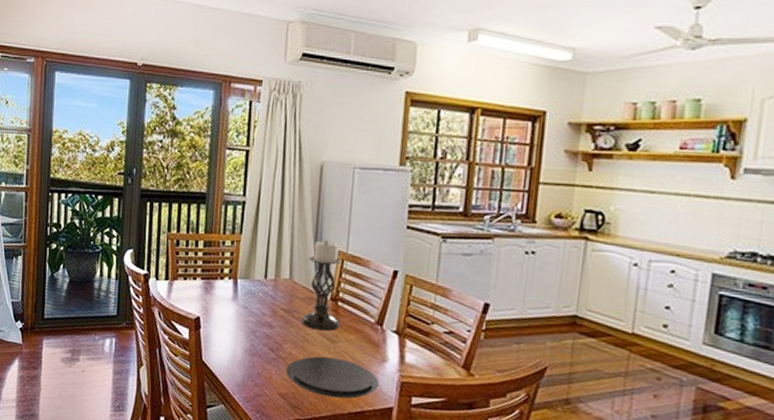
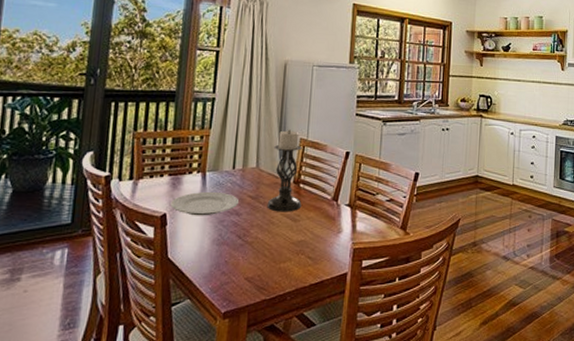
plate: none [203,298,271,324] -> present [170,191,239,216]
plate: present [286,356,380,399] -> none [252,236,336,273]

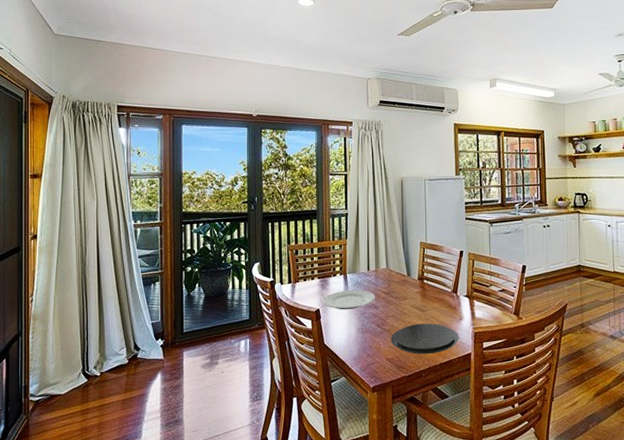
plate: none [252,236,336,273] -> present [391,323,460,355]
candle holder: present [267,129,302,212] -> none [398,235,427,304]

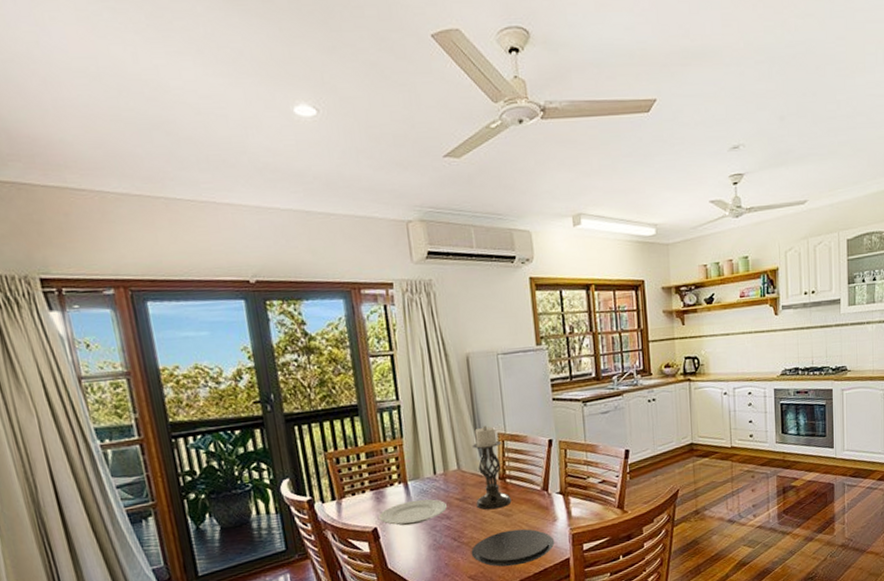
candle holder: none [398,235,427,304] -> present [472,425,512,510]

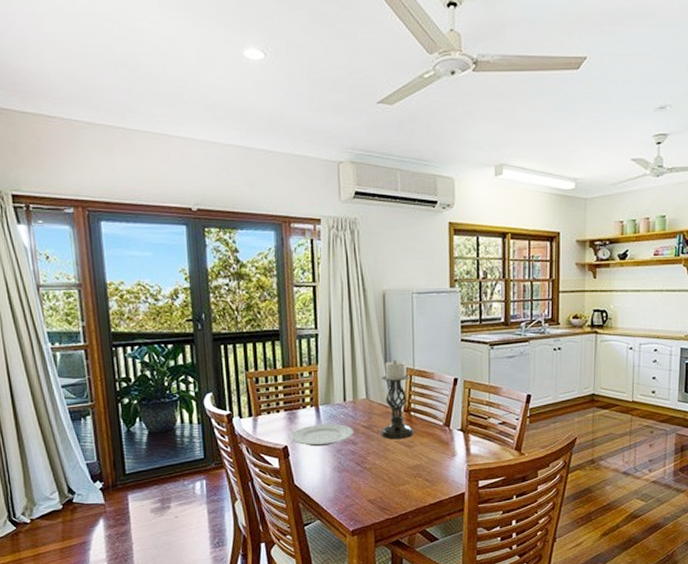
plate: present [471,529,555,567] -> none [372,460,452,495]

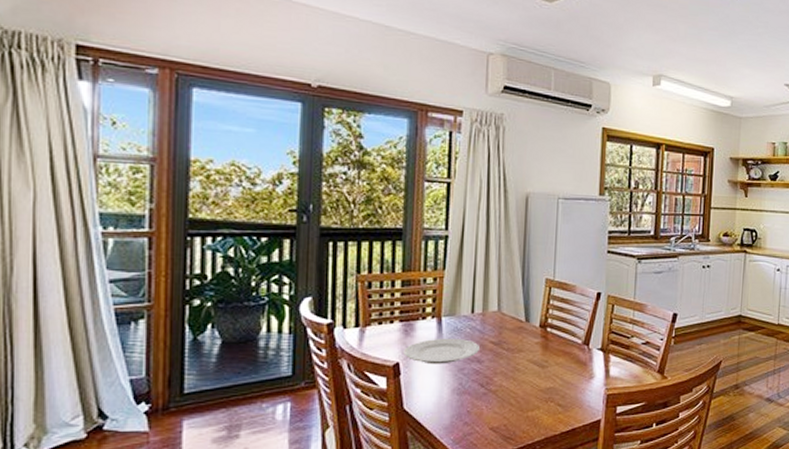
candle holder: present [380,359,414,440] -> none [511,269,550,358]

